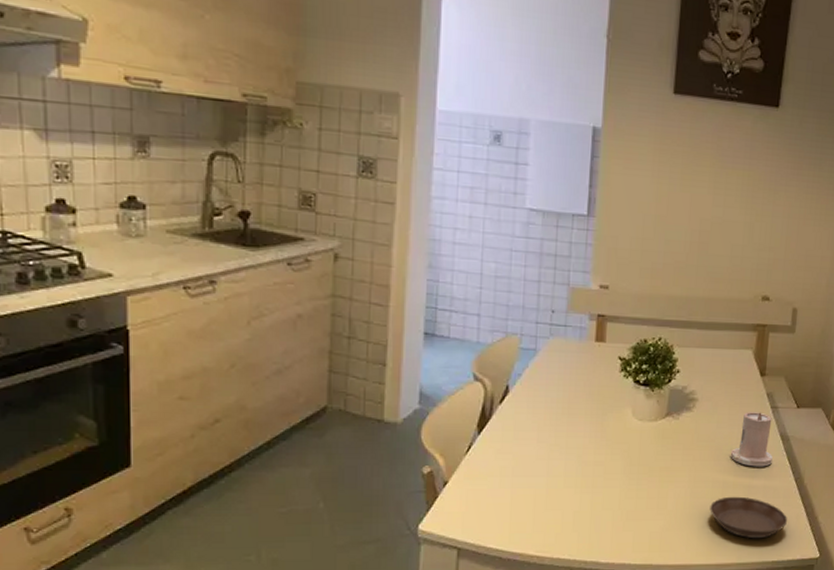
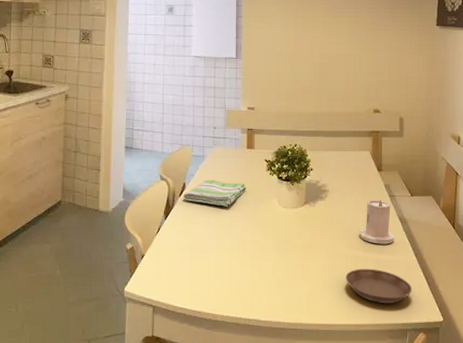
dish towel: none [504,381,592,418] -> present [183,180,246,207]

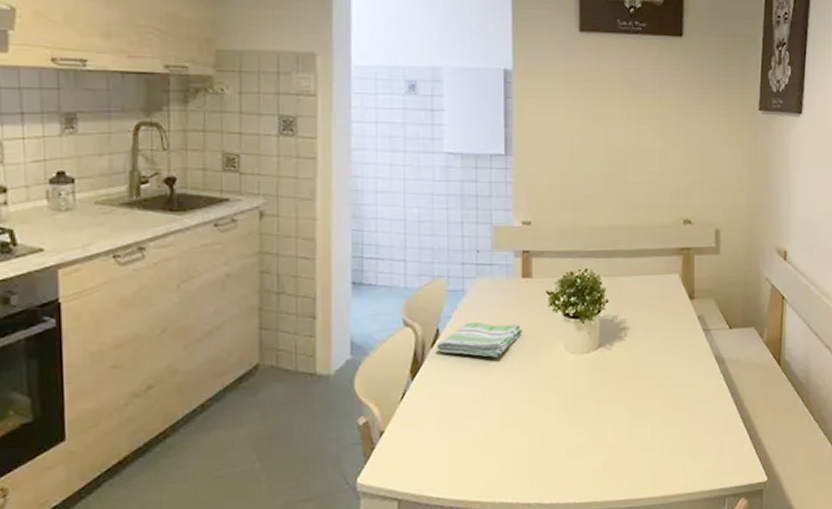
saucer: present [345,268,413,304] -> none [651,423,732,467]
candle: present [358,200,394,244] -> none [666,336,709,393]

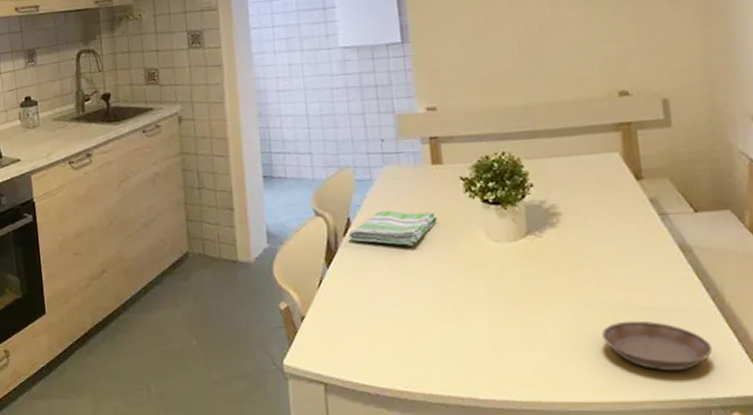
saucer: none [651,423,732,467] -> present [601,320,713,372]

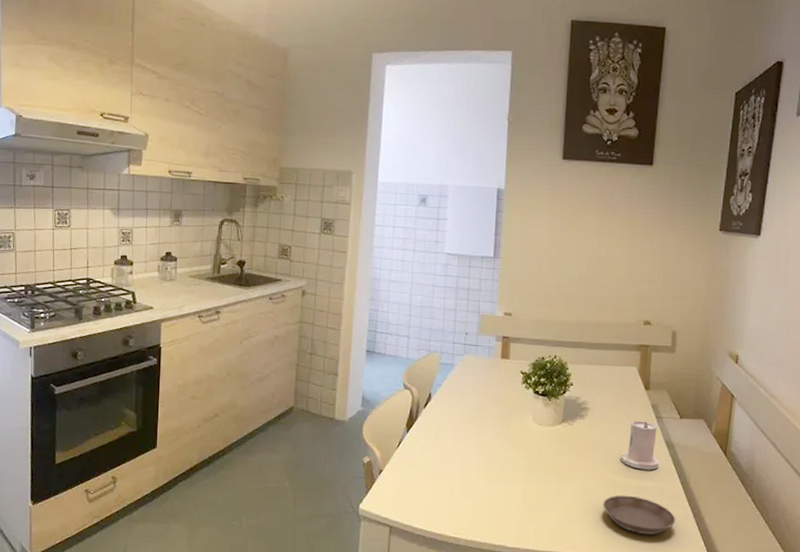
dish towel: present [348,210,437,246] -> none [428,390,498,421]
candle: none [615,221,674,285] -> present [620,421,659,470]

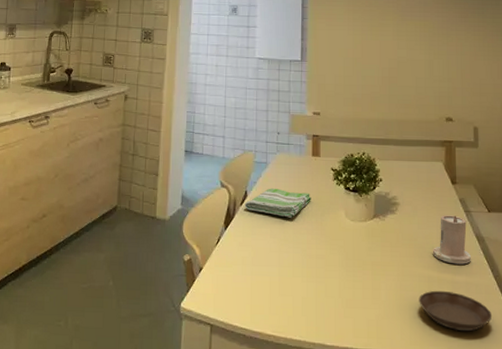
dish towel: none [428,390,498,421] -> present [244,188,311,218]

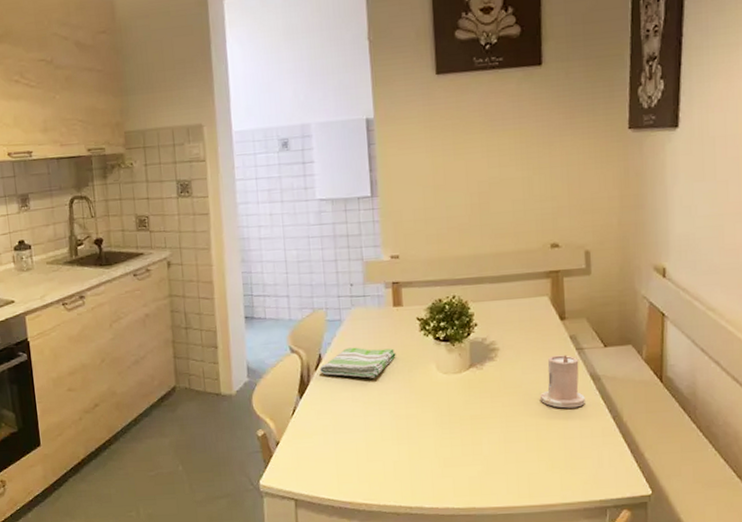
saucer: present [419,290,493,332] -> none [526,438,611,479]

